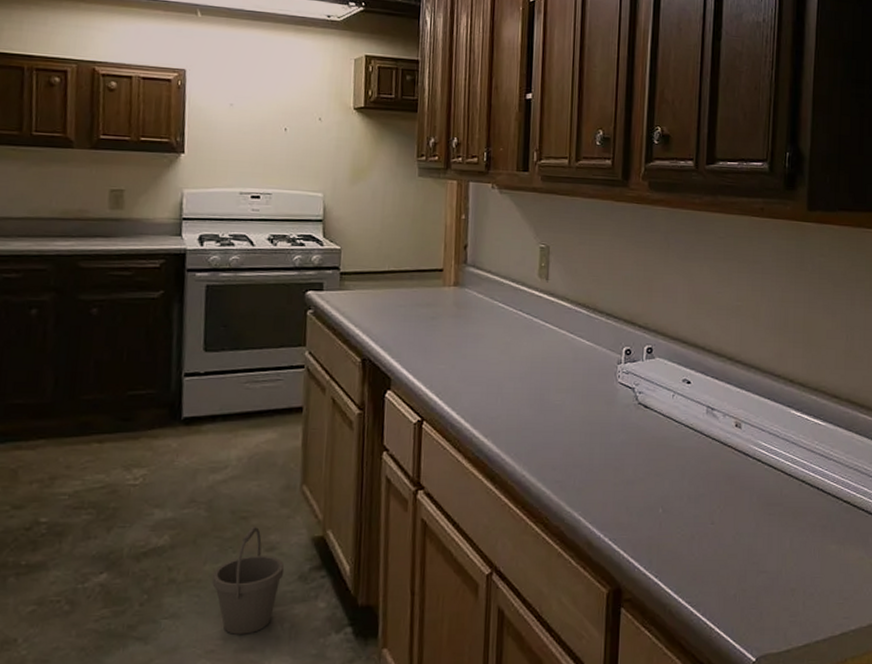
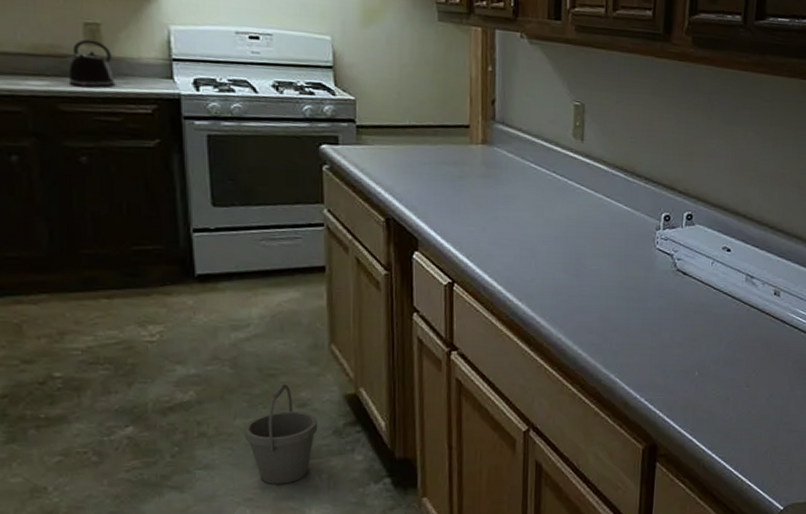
kettle: none [90,204,131,246] -> present [65,39,116,89]

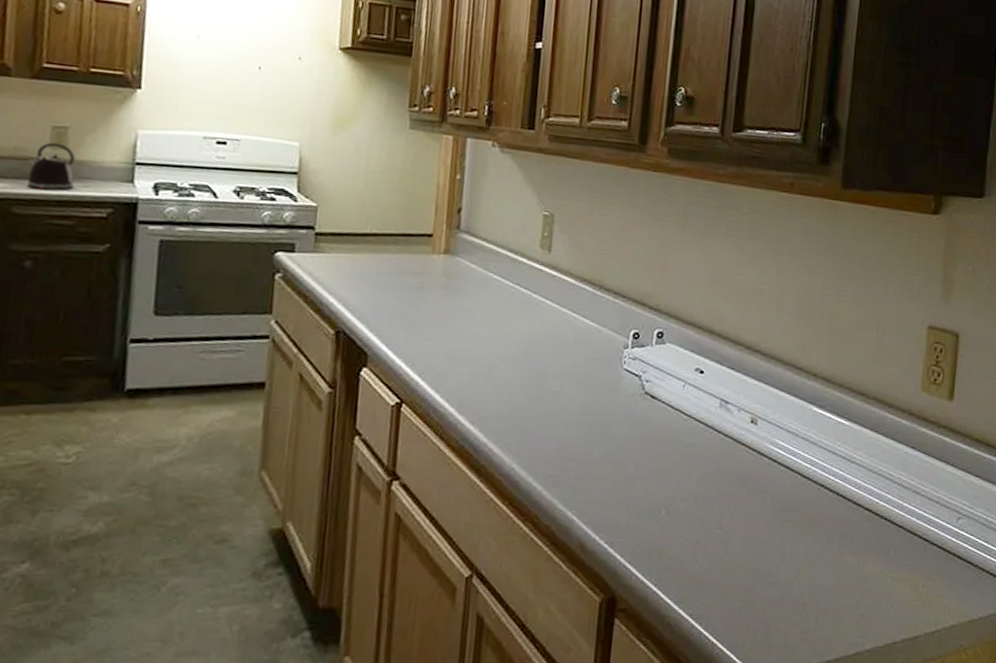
bucket: present [244,383,318,484] -> none [152,514,237,636]

